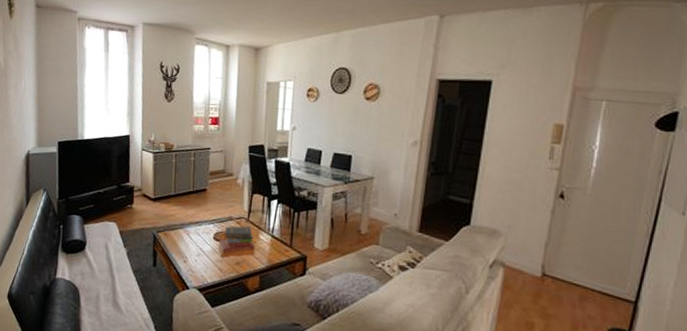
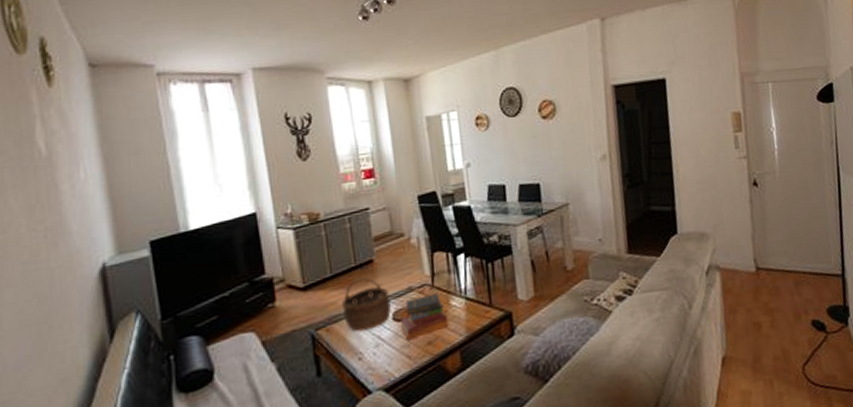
wicker basket: none [178,201,215,241] -> present [341,277,391,331]

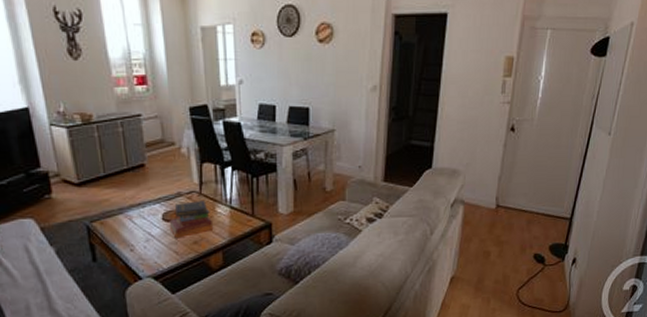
wicker basket: present [341,277,391,331] -> none [114,180,161,227]

